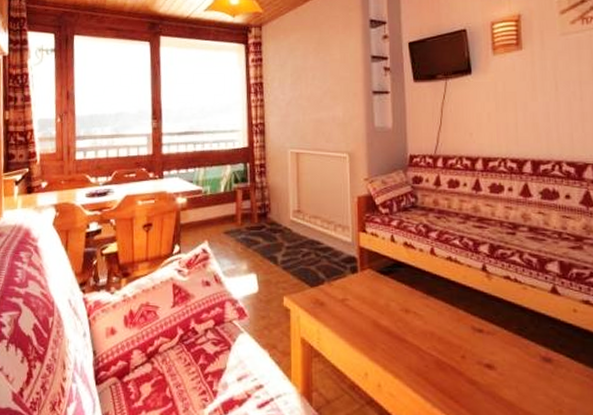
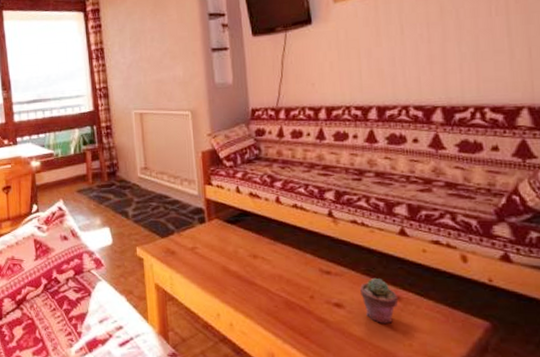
potted succulent: none [512,338,550,387] -> present [360,279,399,324]

